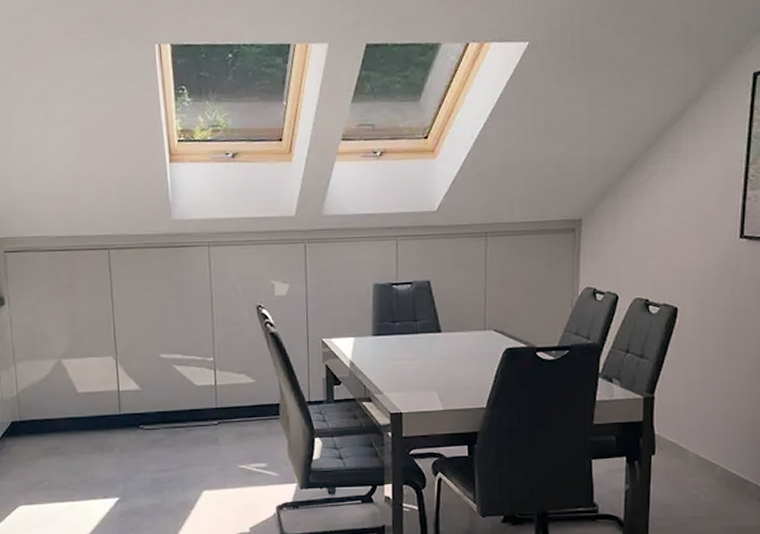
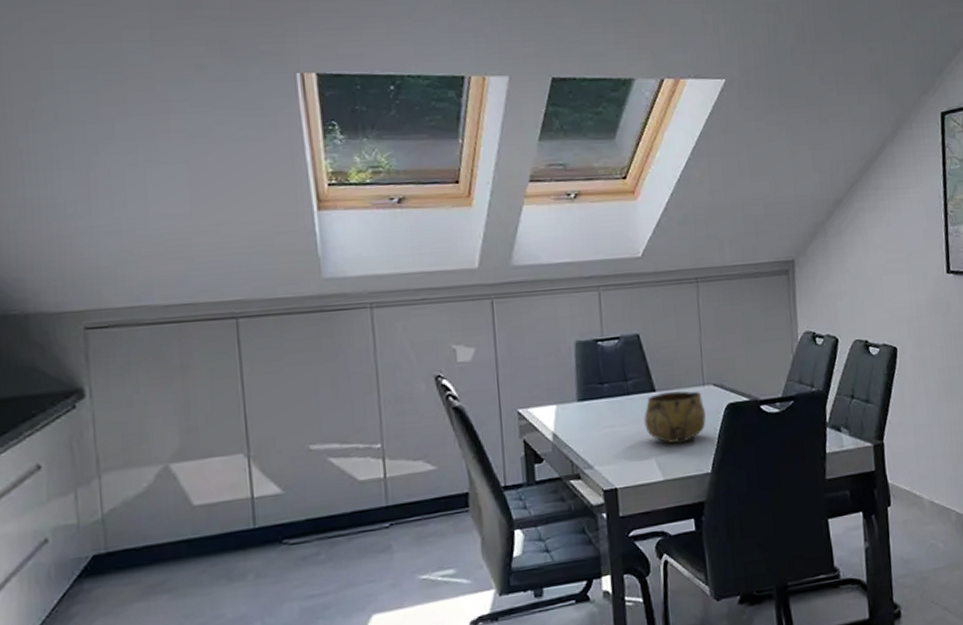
decorative bowl: none [429,332,485,379] -> present [644,390,706,444]

